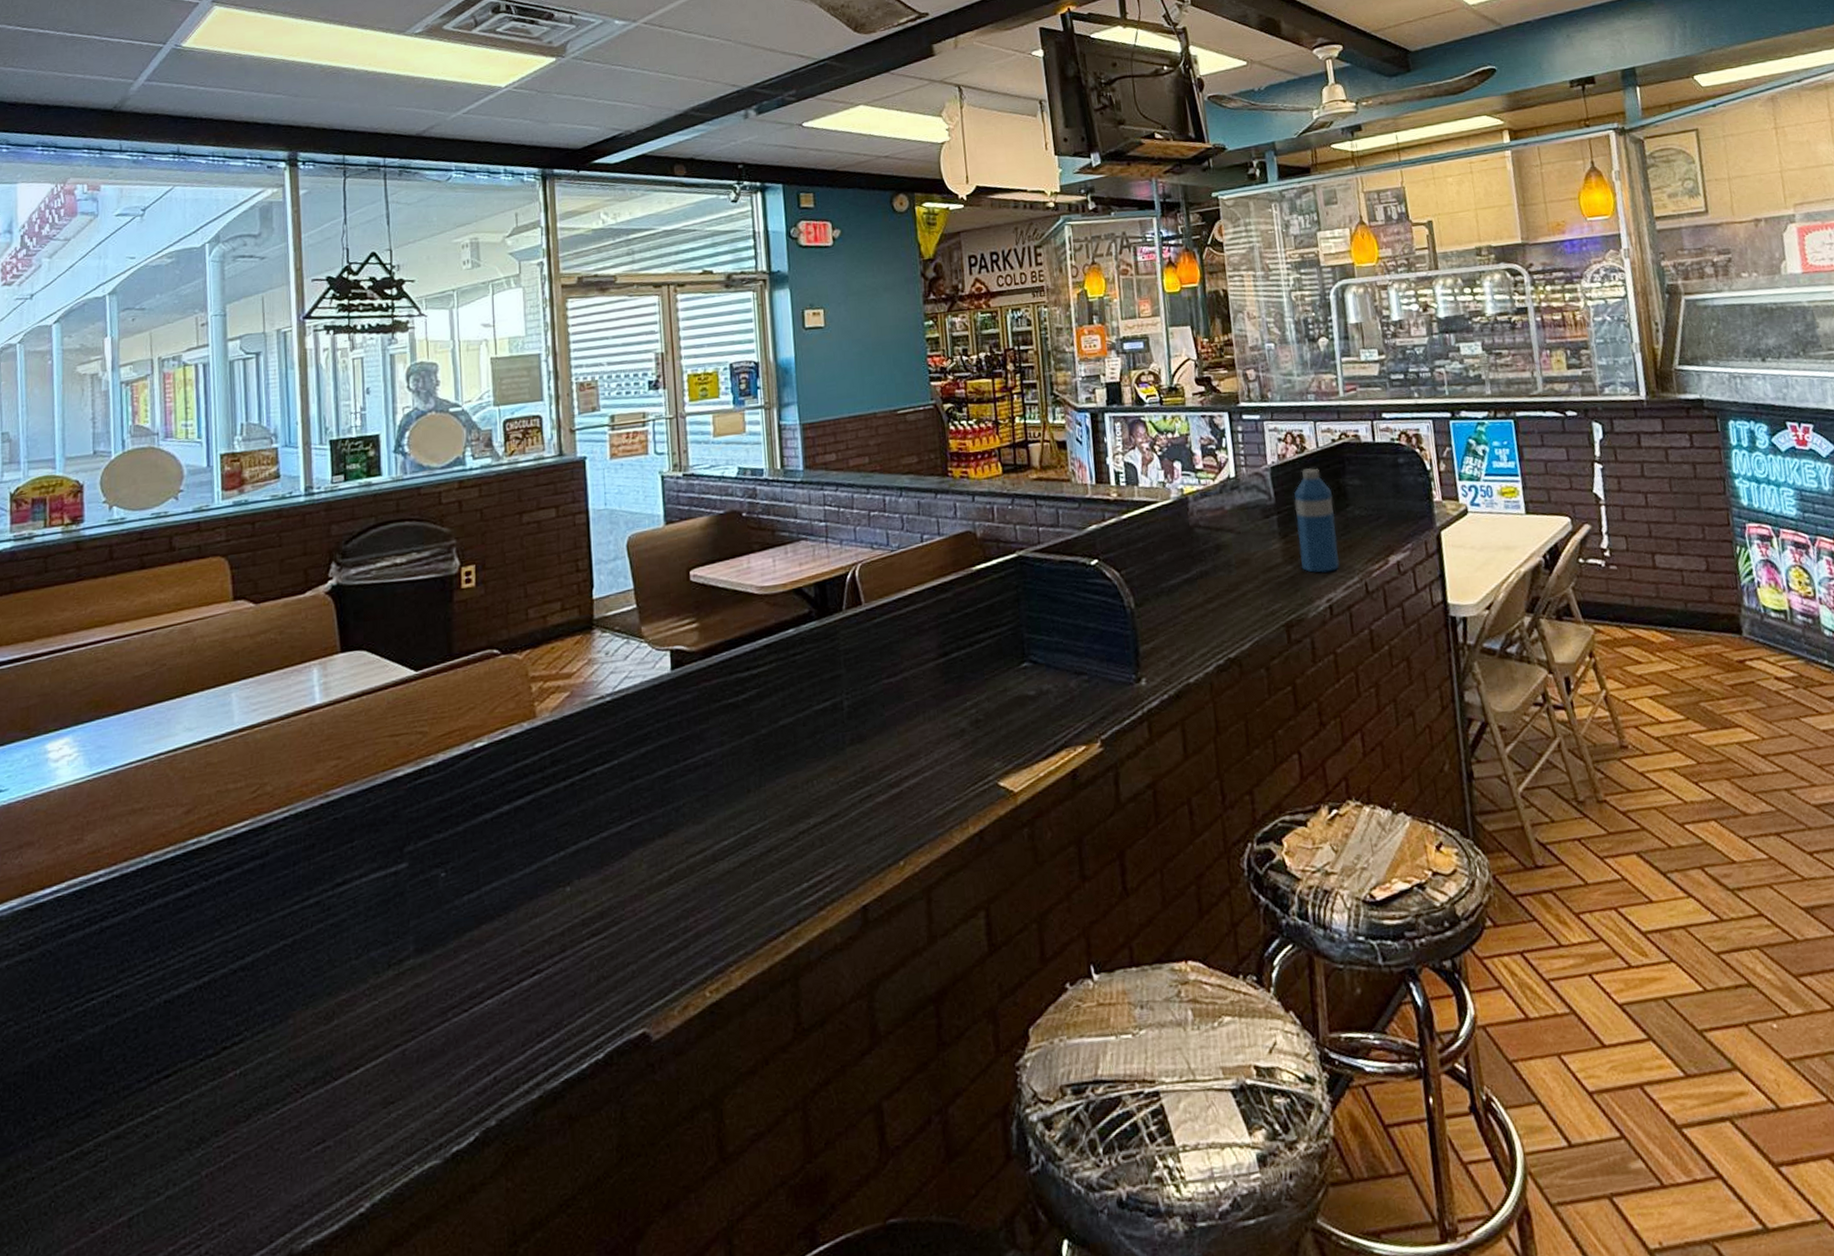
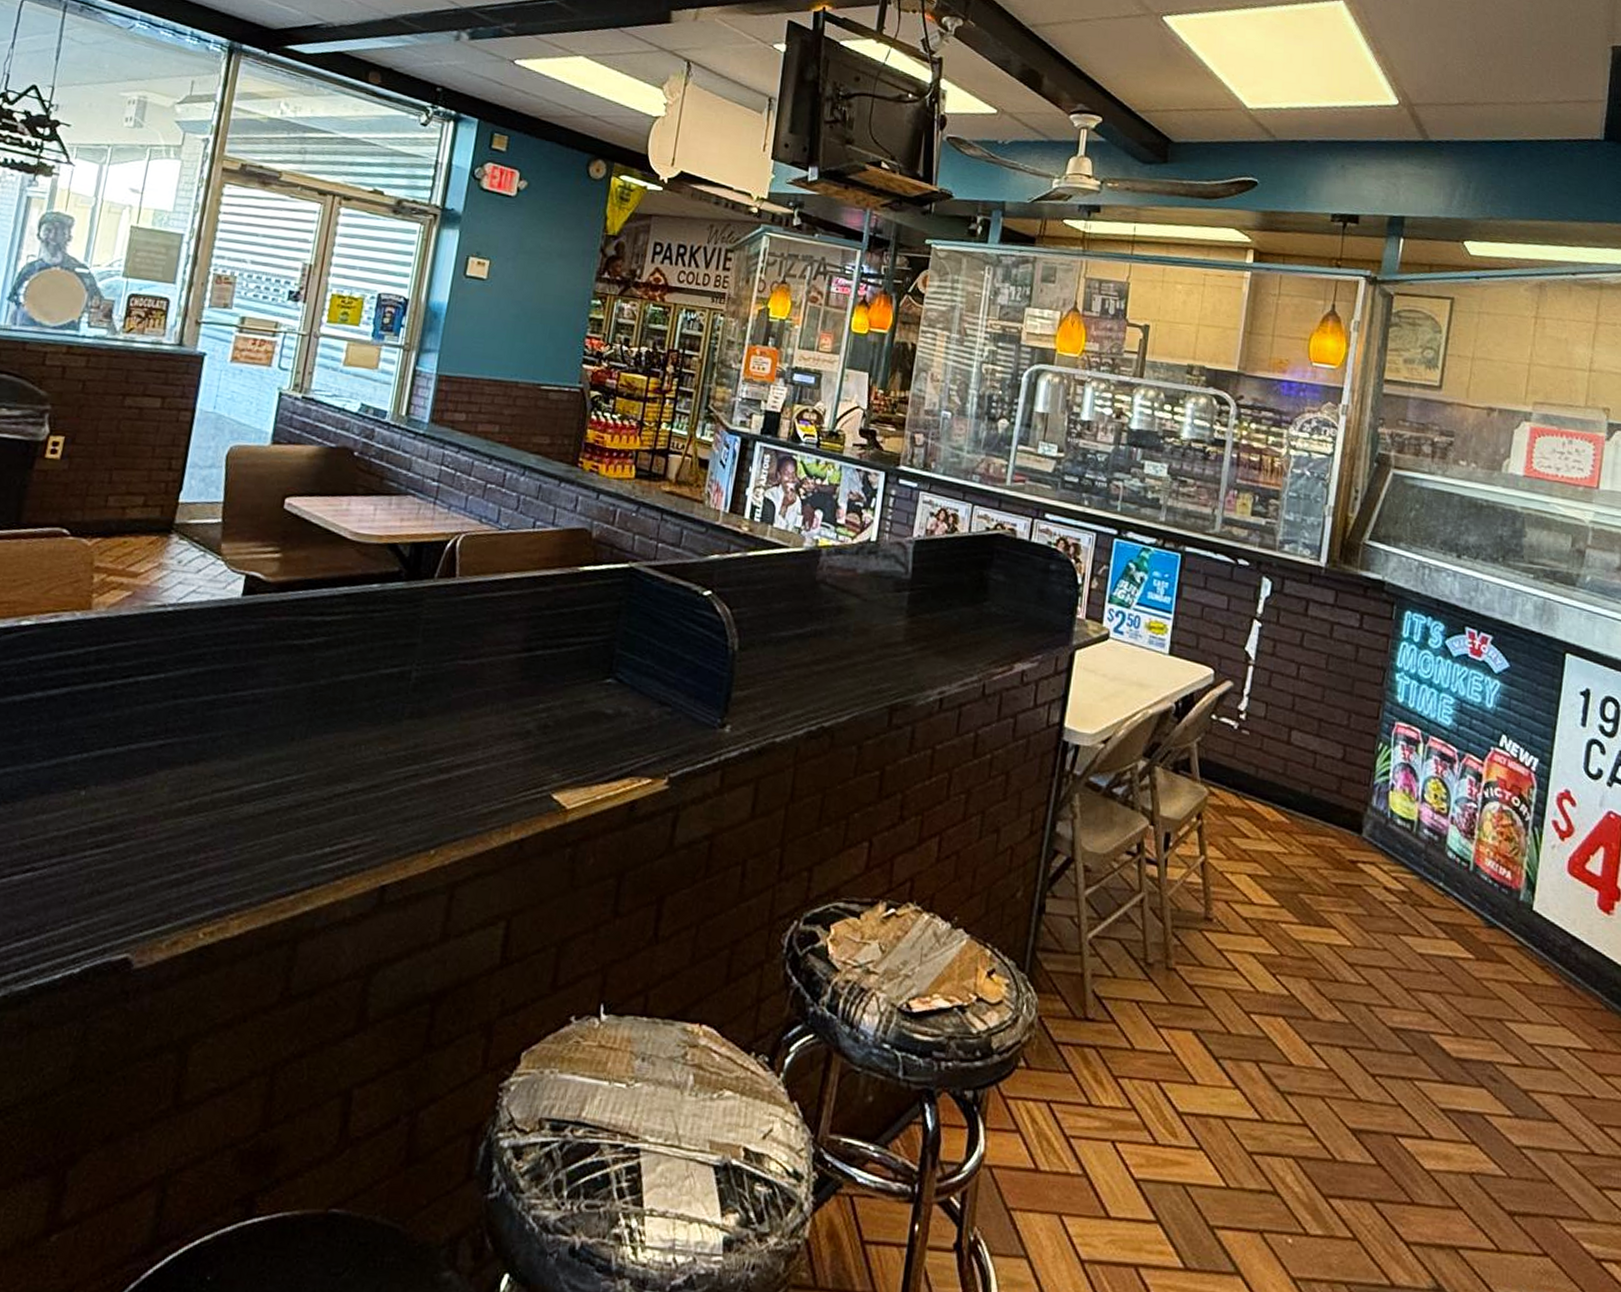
water bottle: present [1294,468,1340,573] -> none [921,551,972,664]

